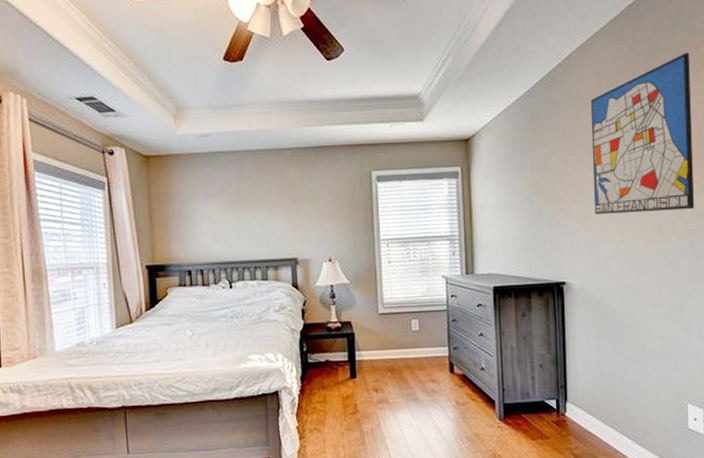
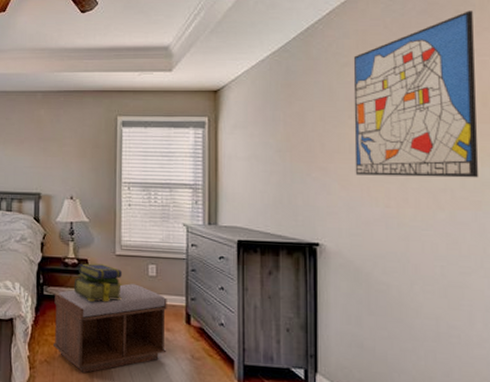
bench: none [320,340,433,434] -> present [54,283,167,373]
stack of books: none [338,324,388,363] -> present [73,263,123,302]

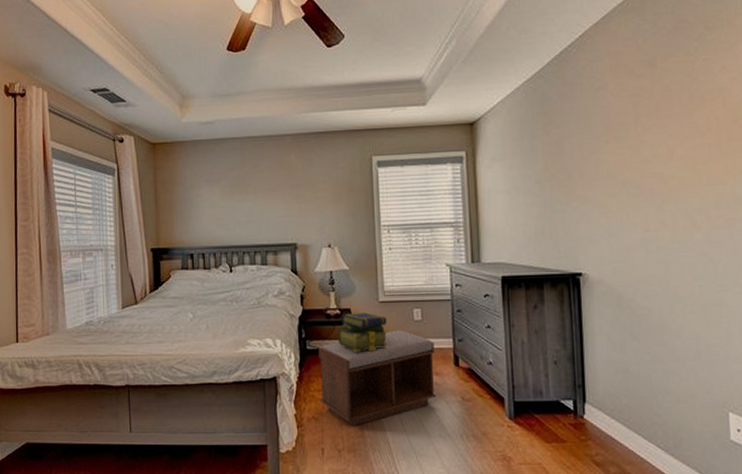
wall art: present [353,10,479,178] -> none [607,26,732,201]

